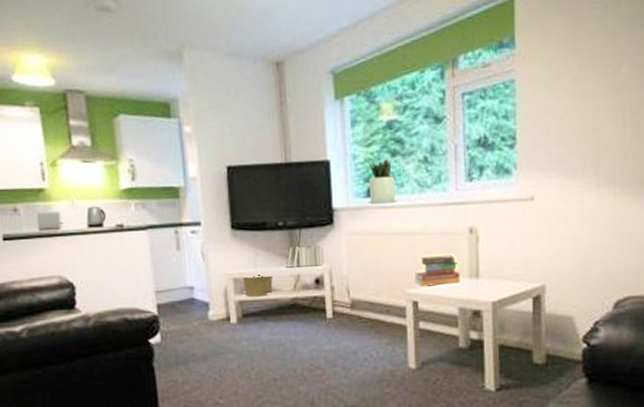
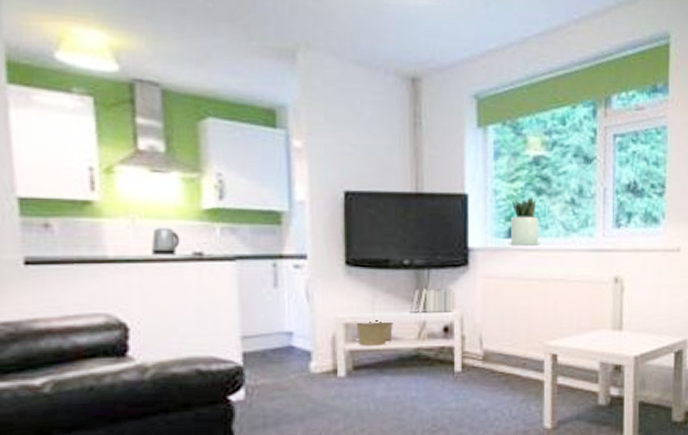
toaster: present [36,211,63,232] -> none [77,230,118,256]
books: present [414,255,460,287] -> none [555,305,603,338]

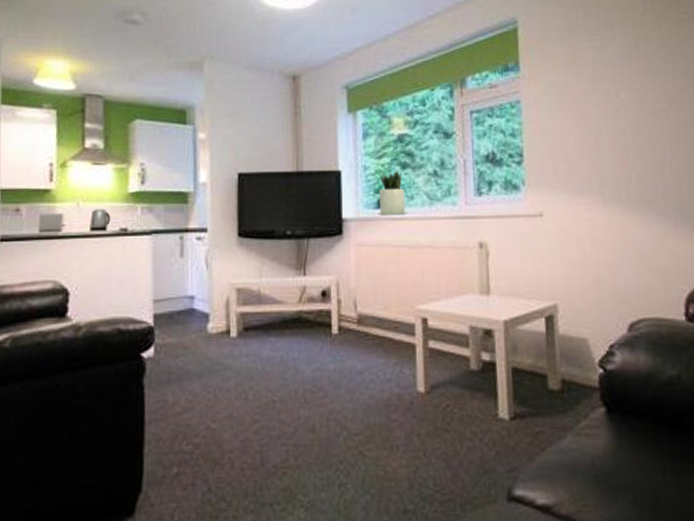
toaster: none [77,230,118,256] -> present [37,212,66,233]
basket: present [356,320,393,347] -> none [246,285,277,310]
books: present [410,287,453,313] -> none [292,255,330,278]

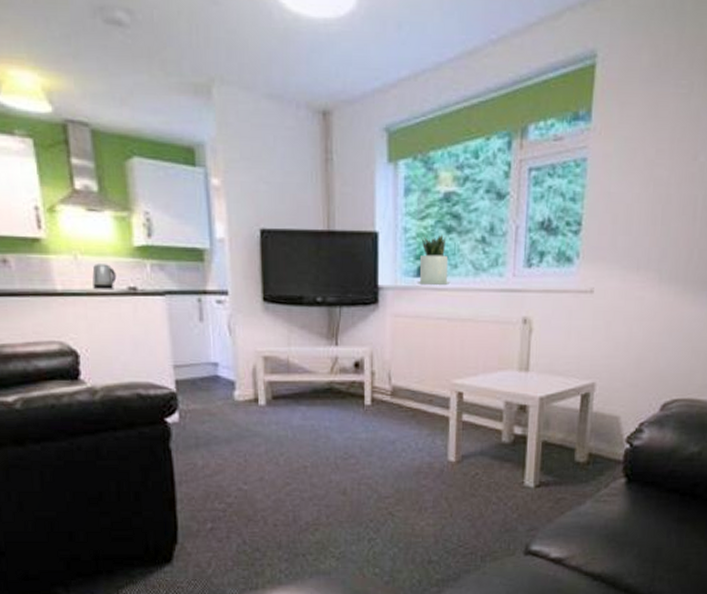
toaster: present [37,212,66,233] -> none [30,265,64,289]

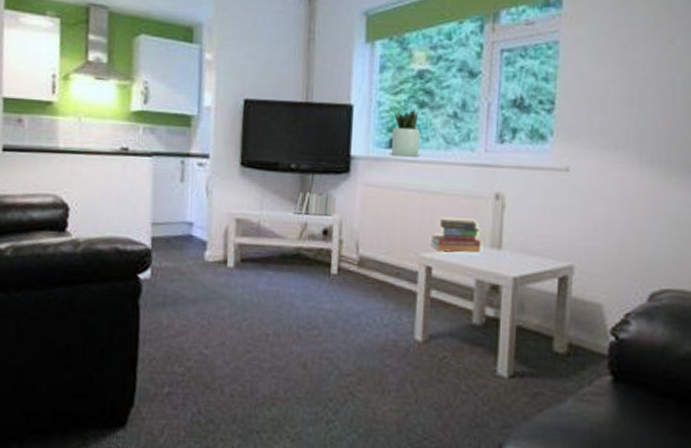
kettle: present [92,264,117,290] -> none [90,125,113,150]
books: none [323,325,364,349] -> present [294,192,334,216]
books: none [461,345,509,377] -> present [431,218,481,253]

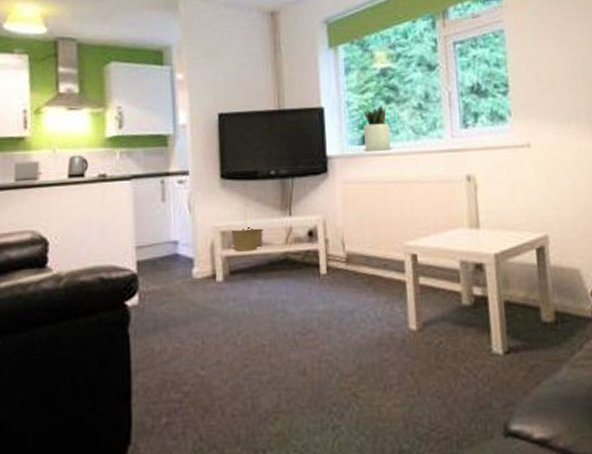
toaster: none [39,125,67,147] -> present [13,160,42,183]
kettle: none [90,125,113,150] -> present [67,155,89,180]
basket: none [246,218,278,243] -> present [231,227,263,253]
books: present [294,192,334,216] -> none [278,194,316,219]
books: present [431,218,481,253] -> none [412,204,461,238]

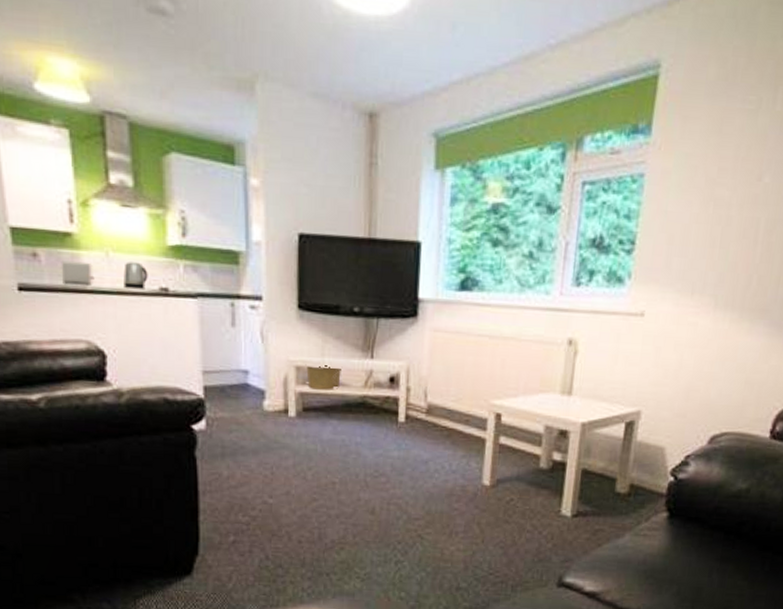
planter: present [363,105,394,152] -> none [459,247,494,302]

